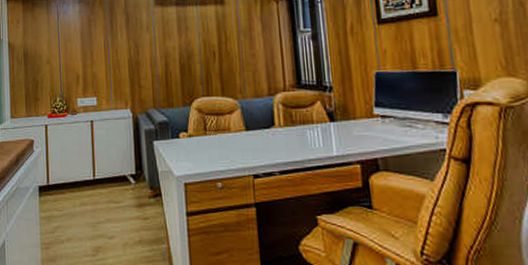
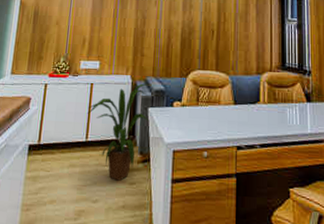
house plant: none [91,116,156,217] -> present [87,83,150,181]

